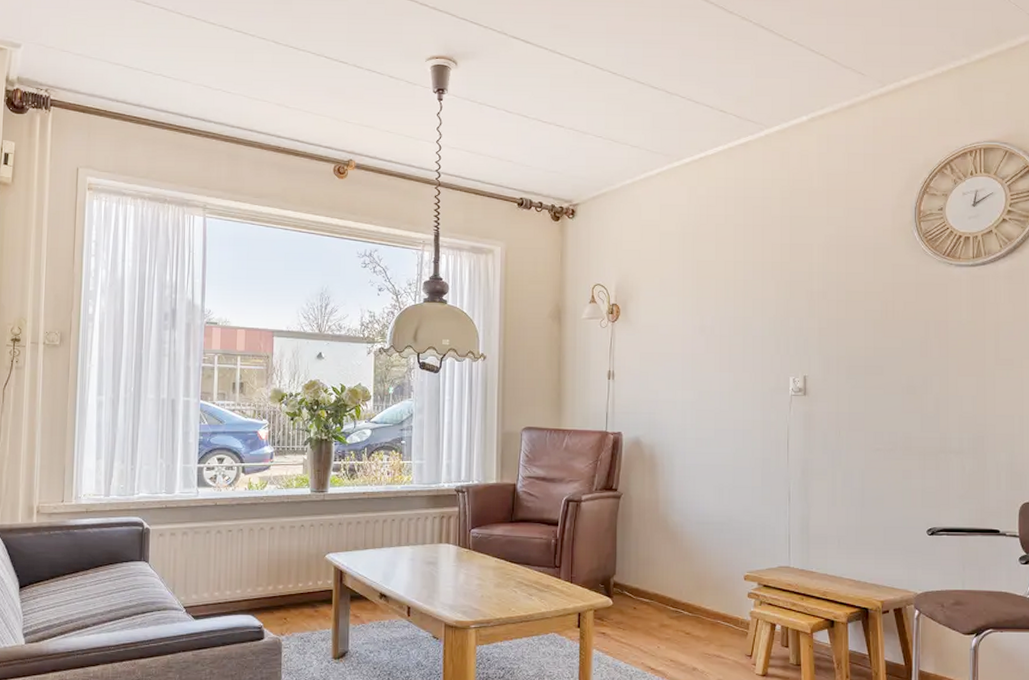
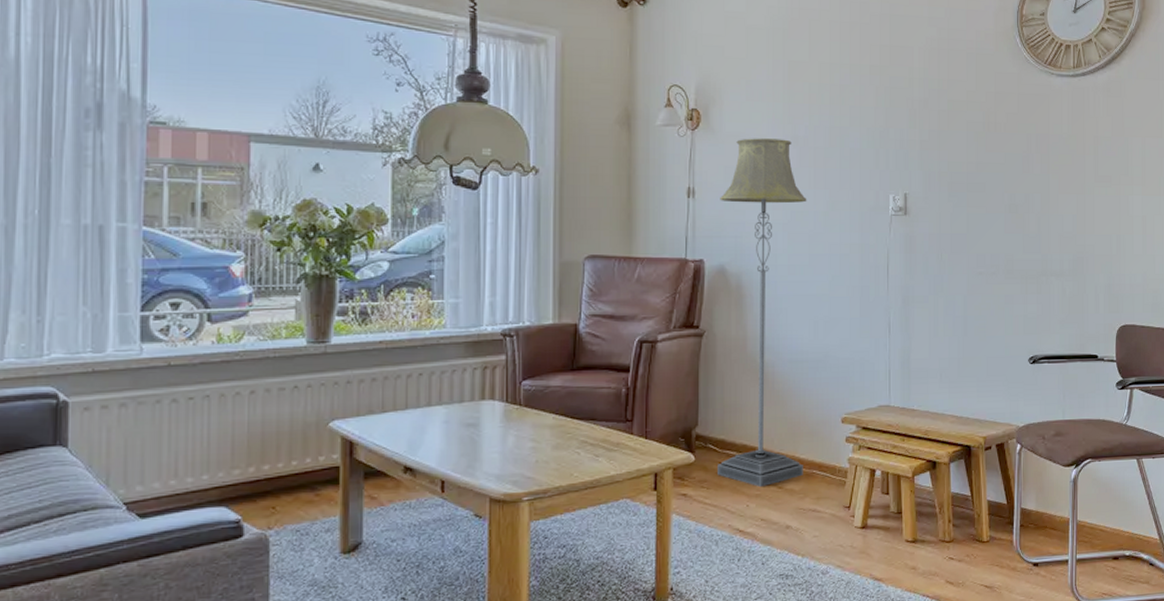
floor lamp: none [632,328,713,632] -> present [718,138,807,488]

